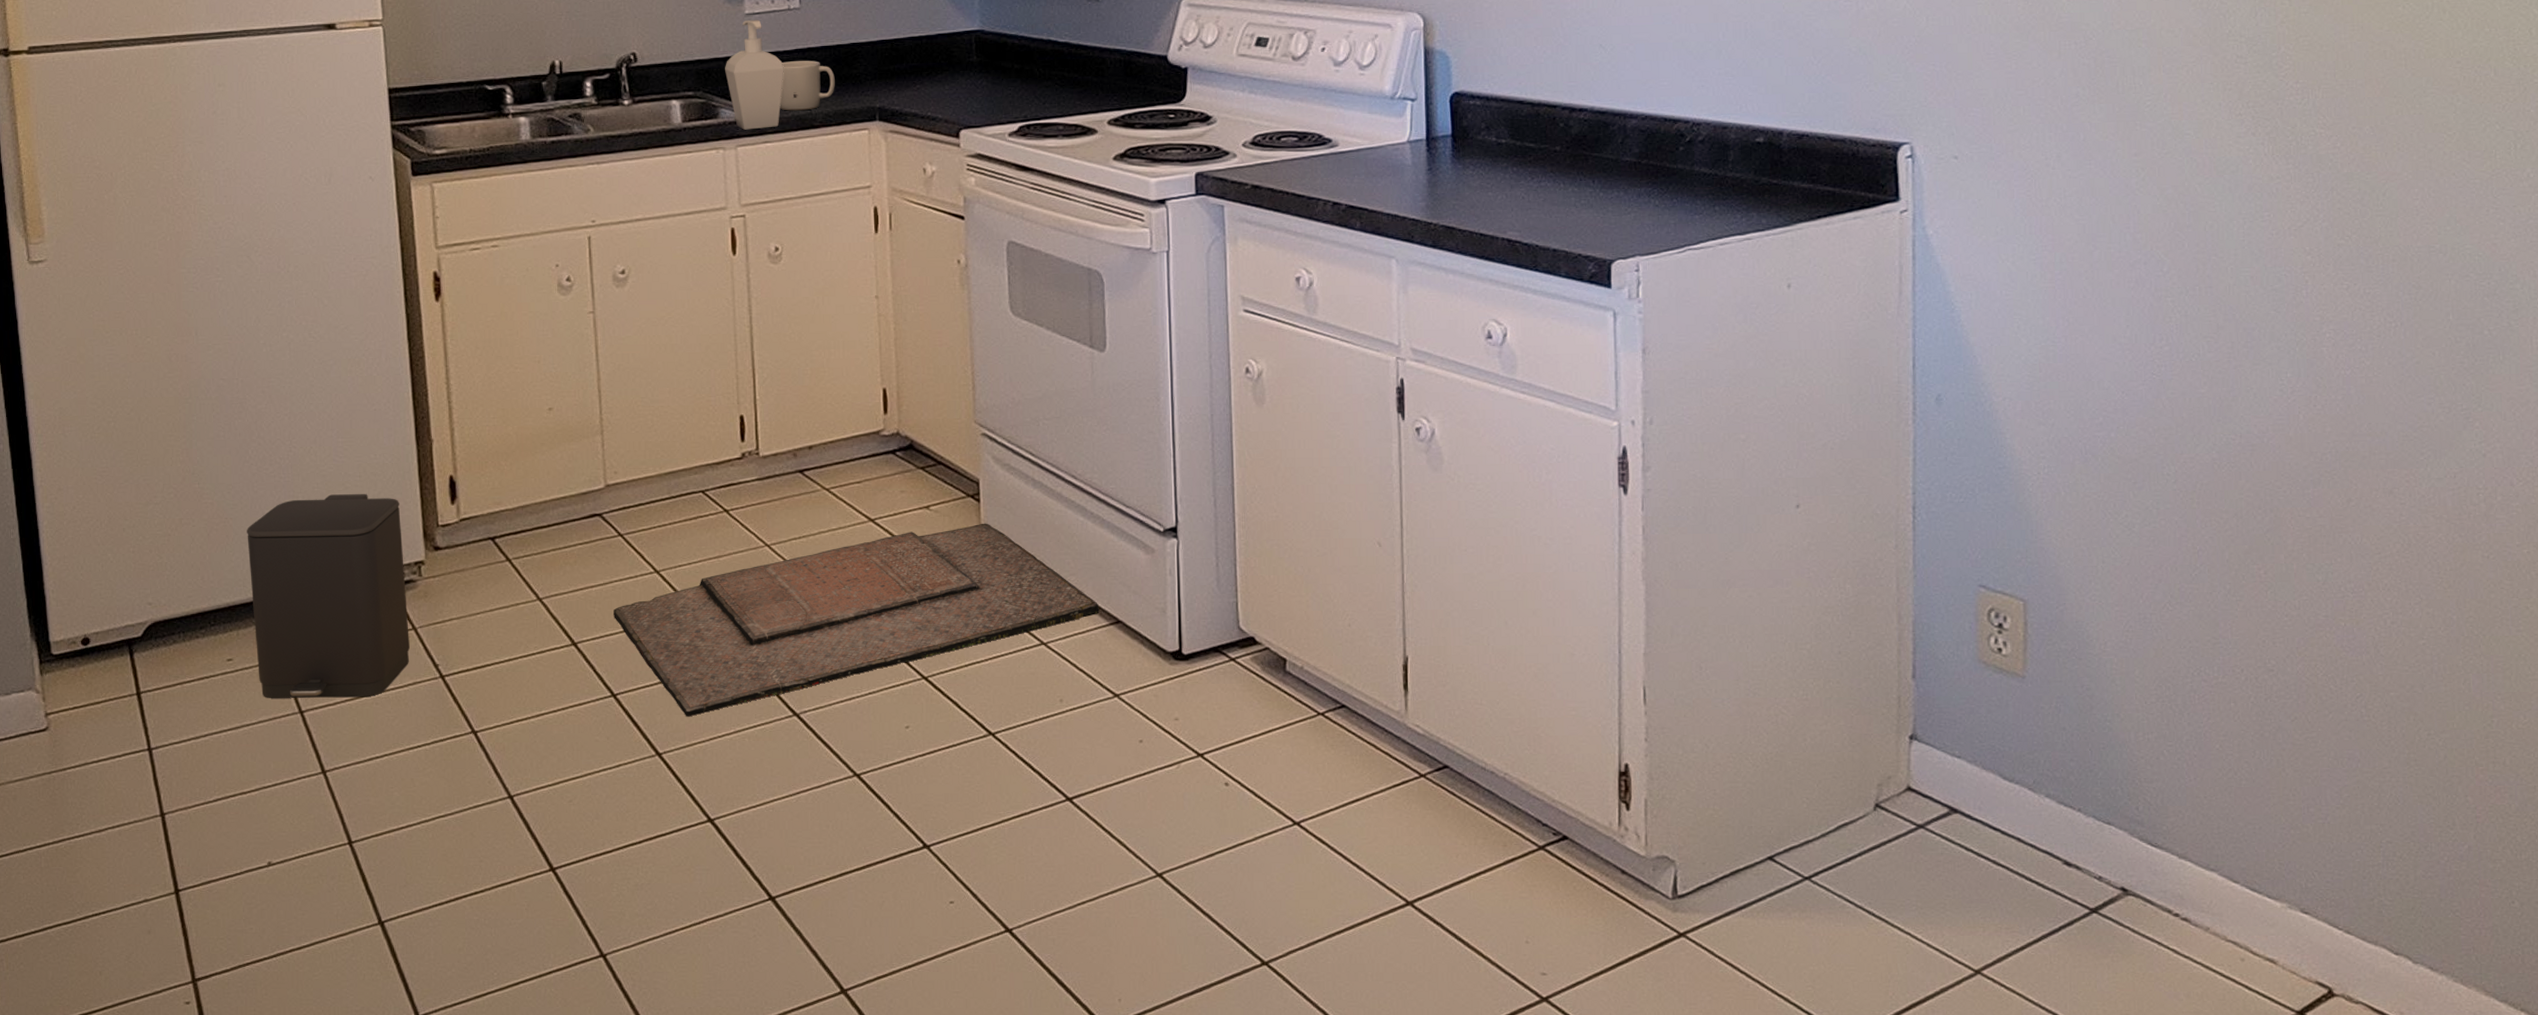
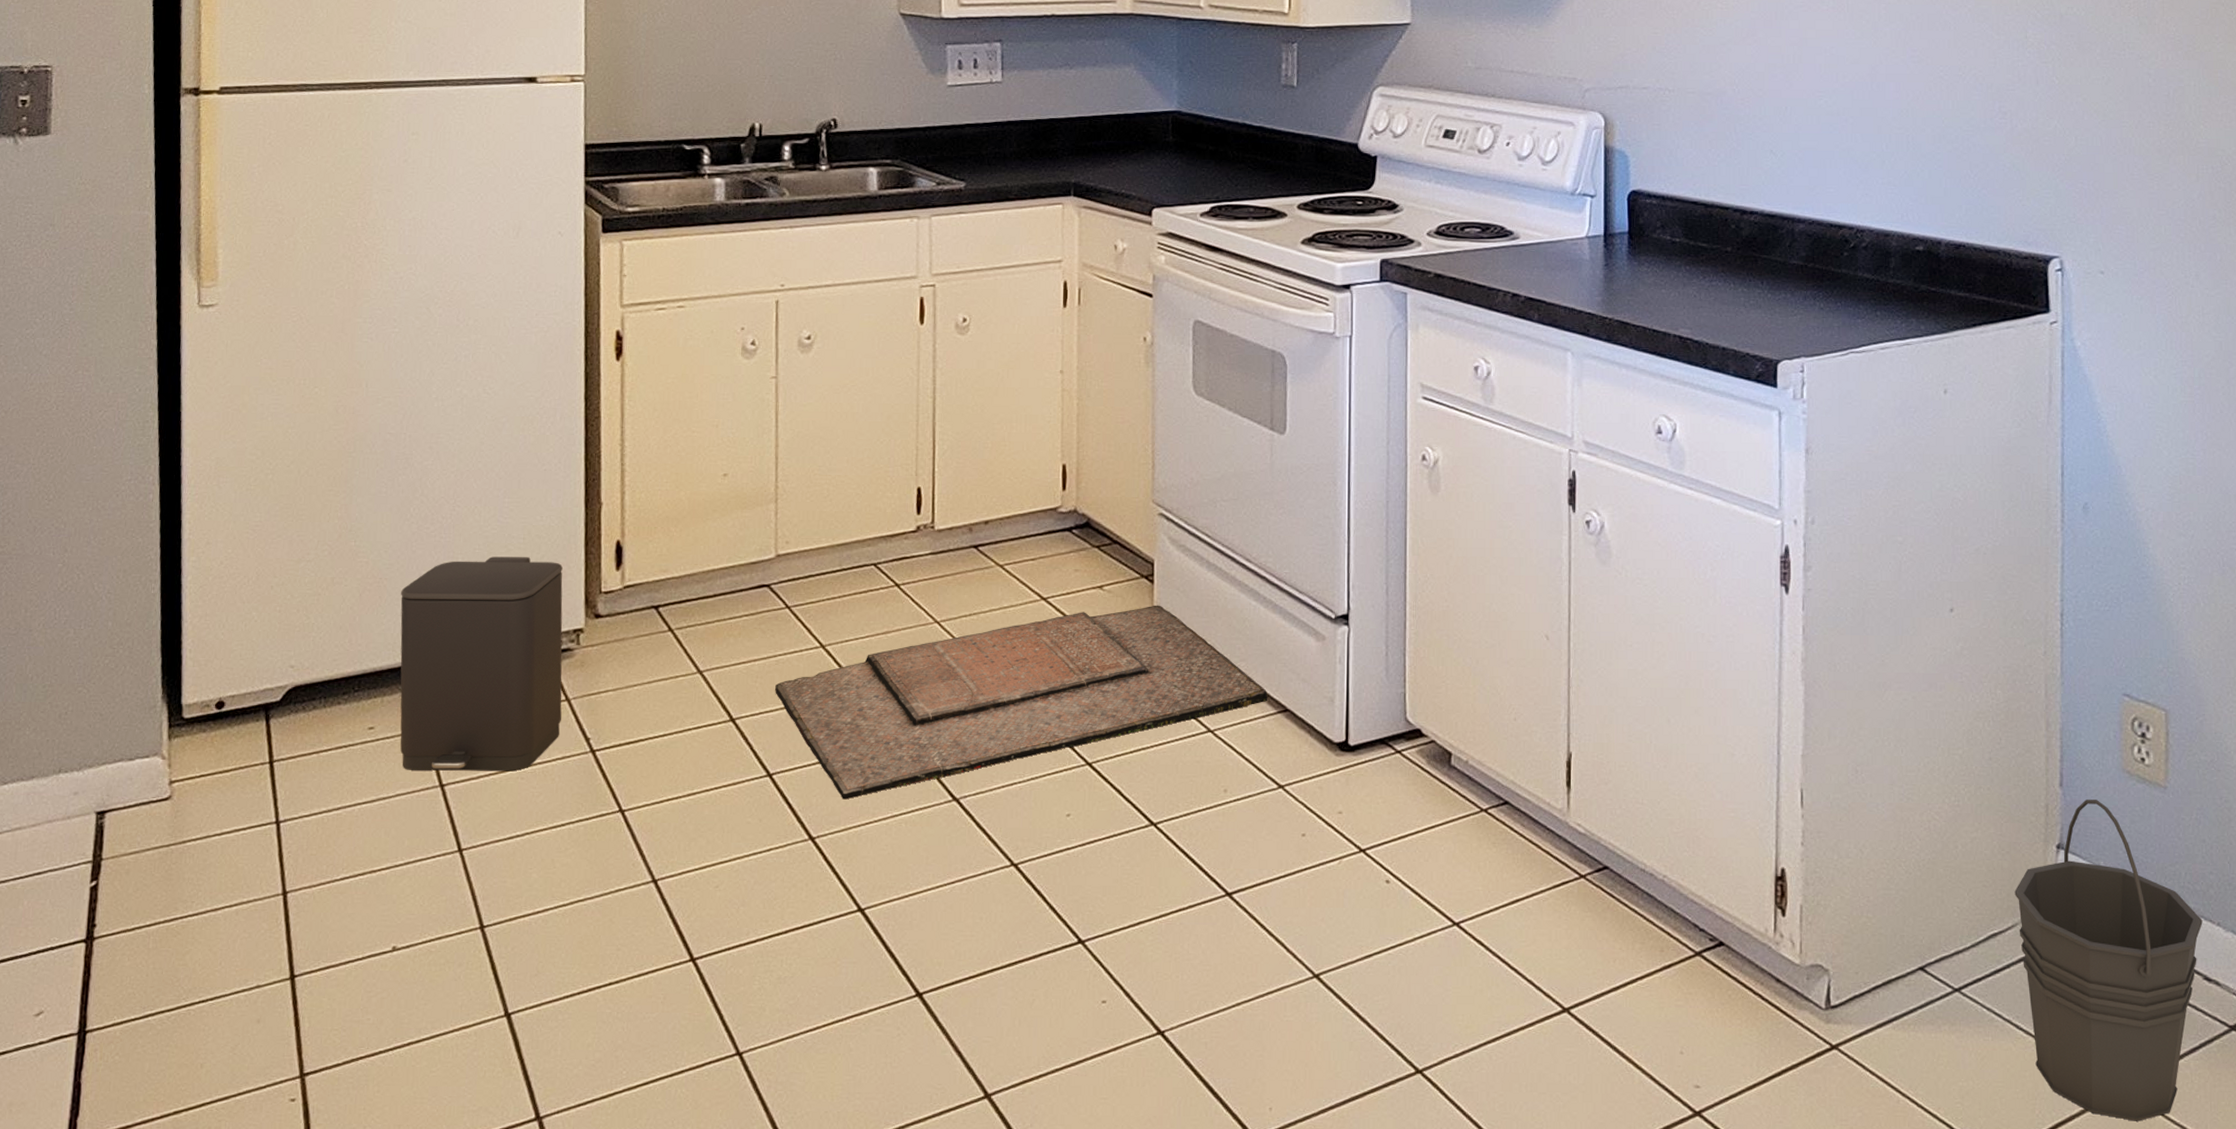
soap bottle: present [725,19,784,130] -> none [924,91,983,200]
mug: present [779,61,835,111] -> none [976,134,1032,183]
bucket: none [1866,690,2063,1002] -> present [2014,800,2203,1121]

